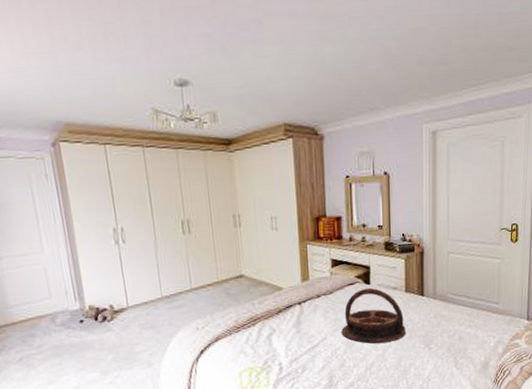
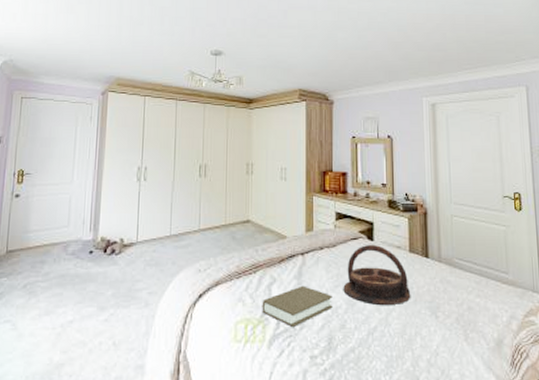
book: none [263,333,332,371] -> present [262,285,332,327]

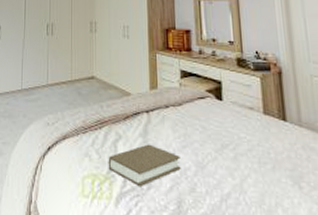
serving tray: present [343,244,411,305] -> none [191,104,269,171]

